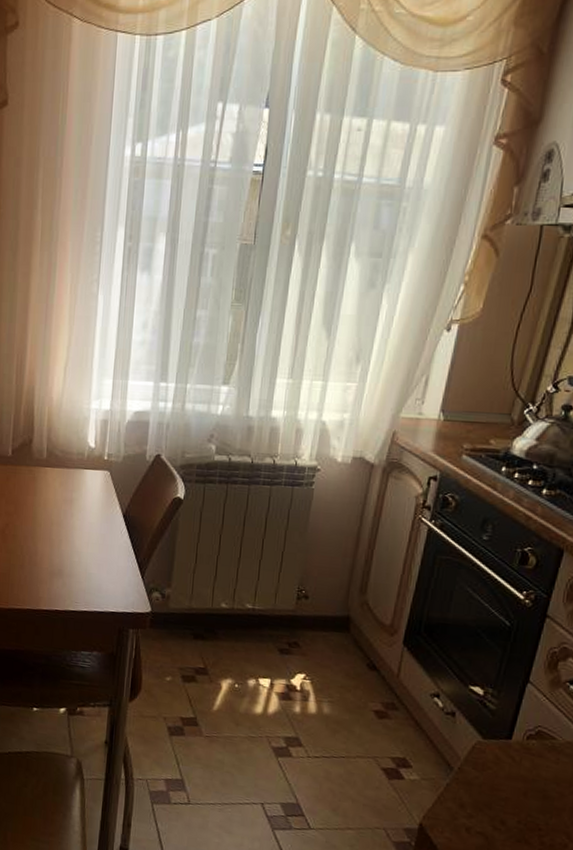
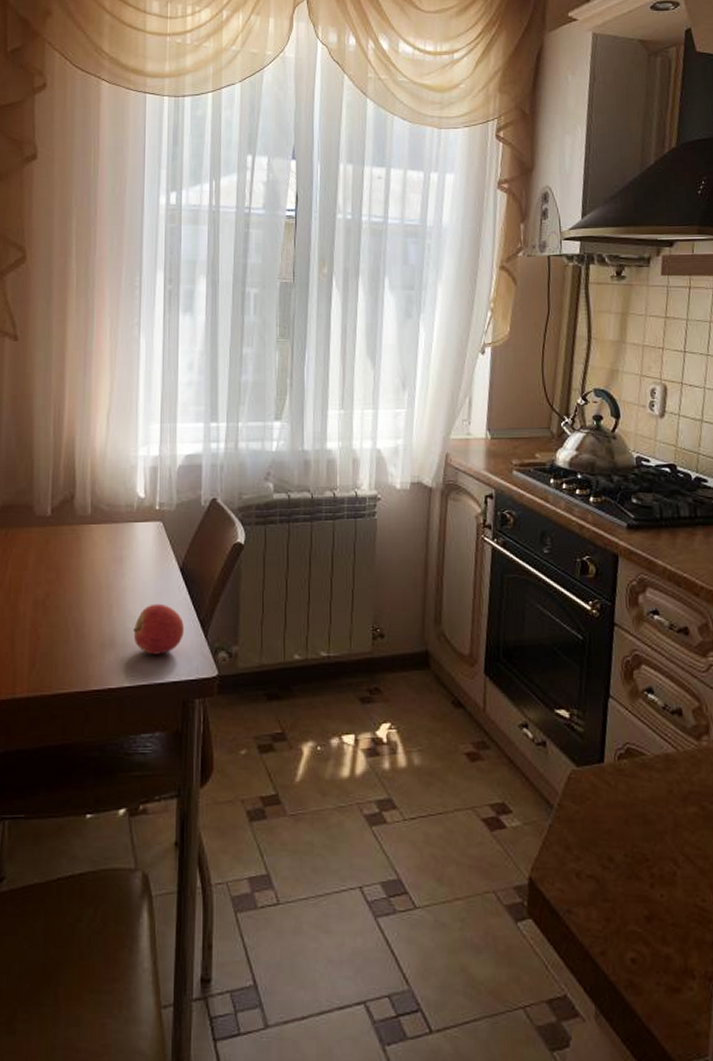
apple: none [78,543,124,588] -> present [133,603,184,655]

